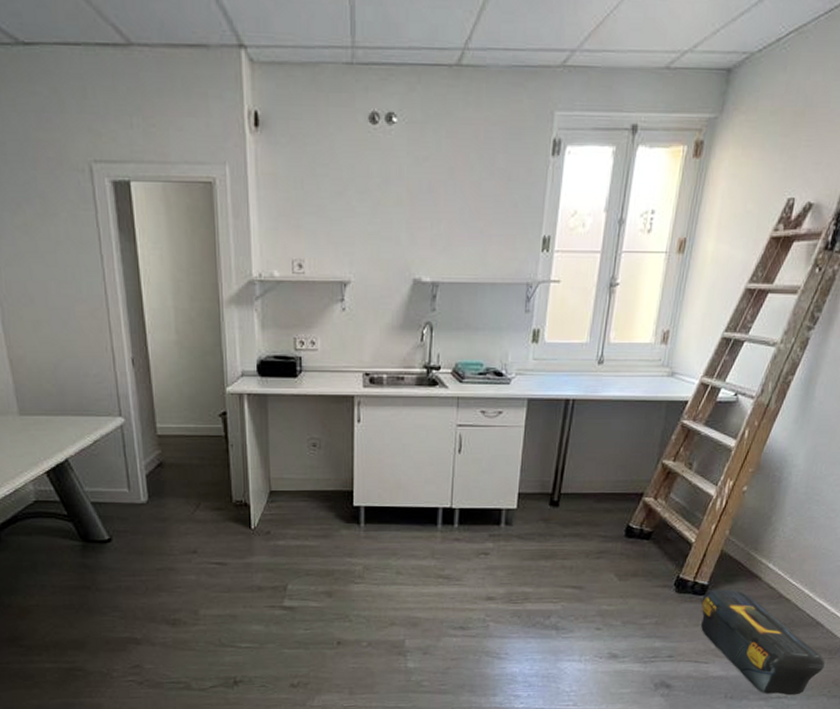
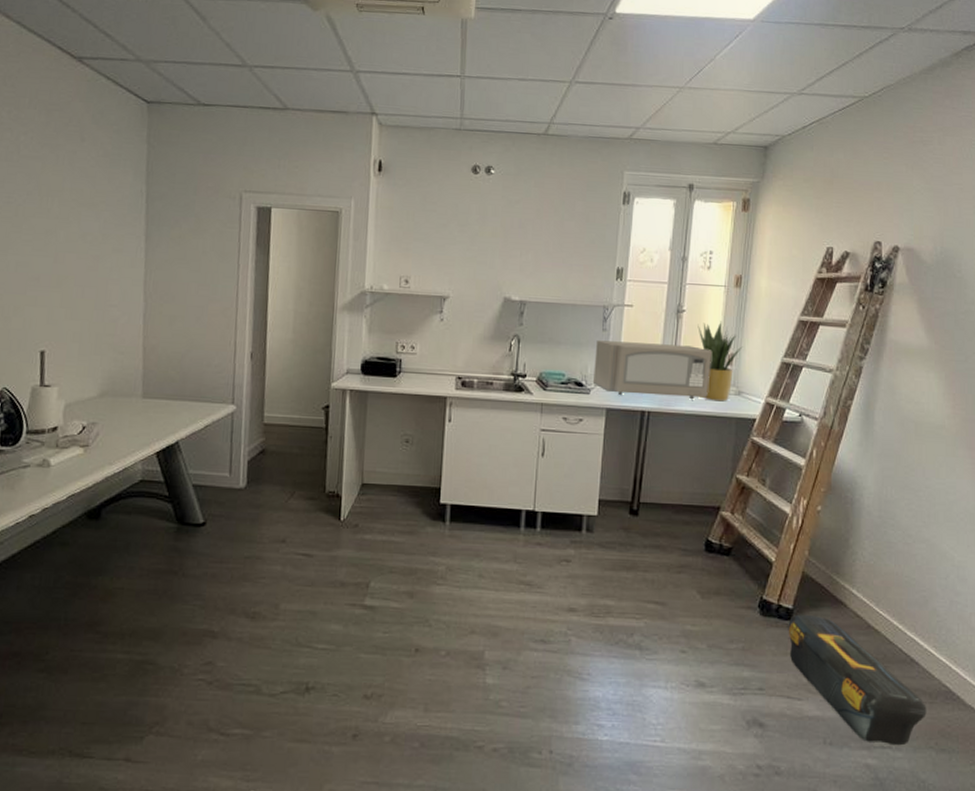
microwave: none [513,324,647,384] -> present [592,340,713,400]
planter: none [628,294,681,384] -> present [698,321,743,402]

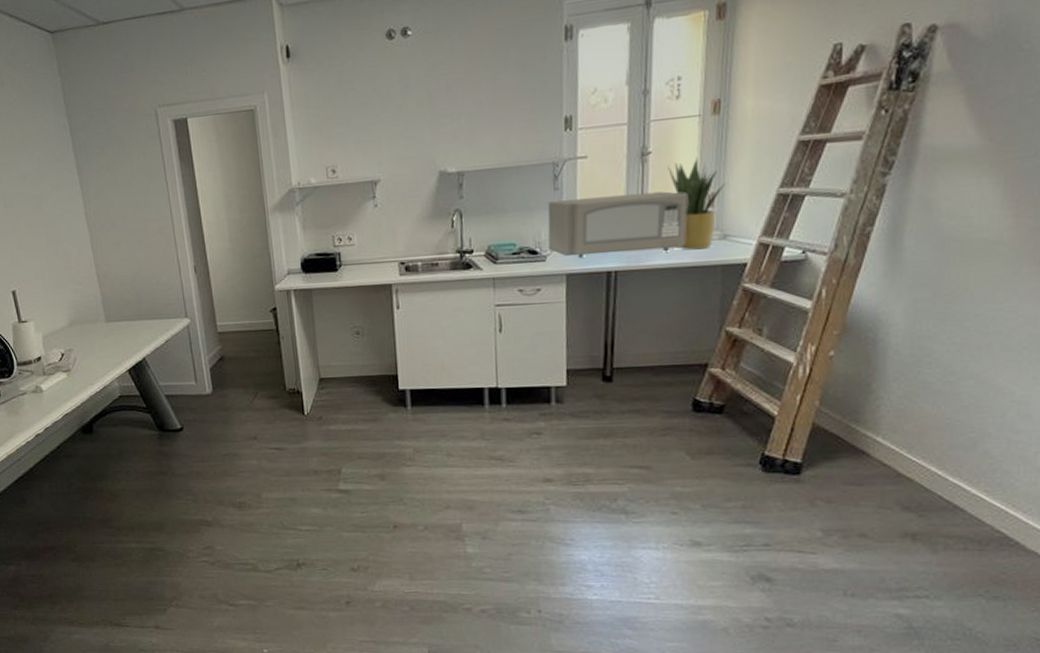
toolbox: present [788,614,927,746] -> none [796,467,975,595]

